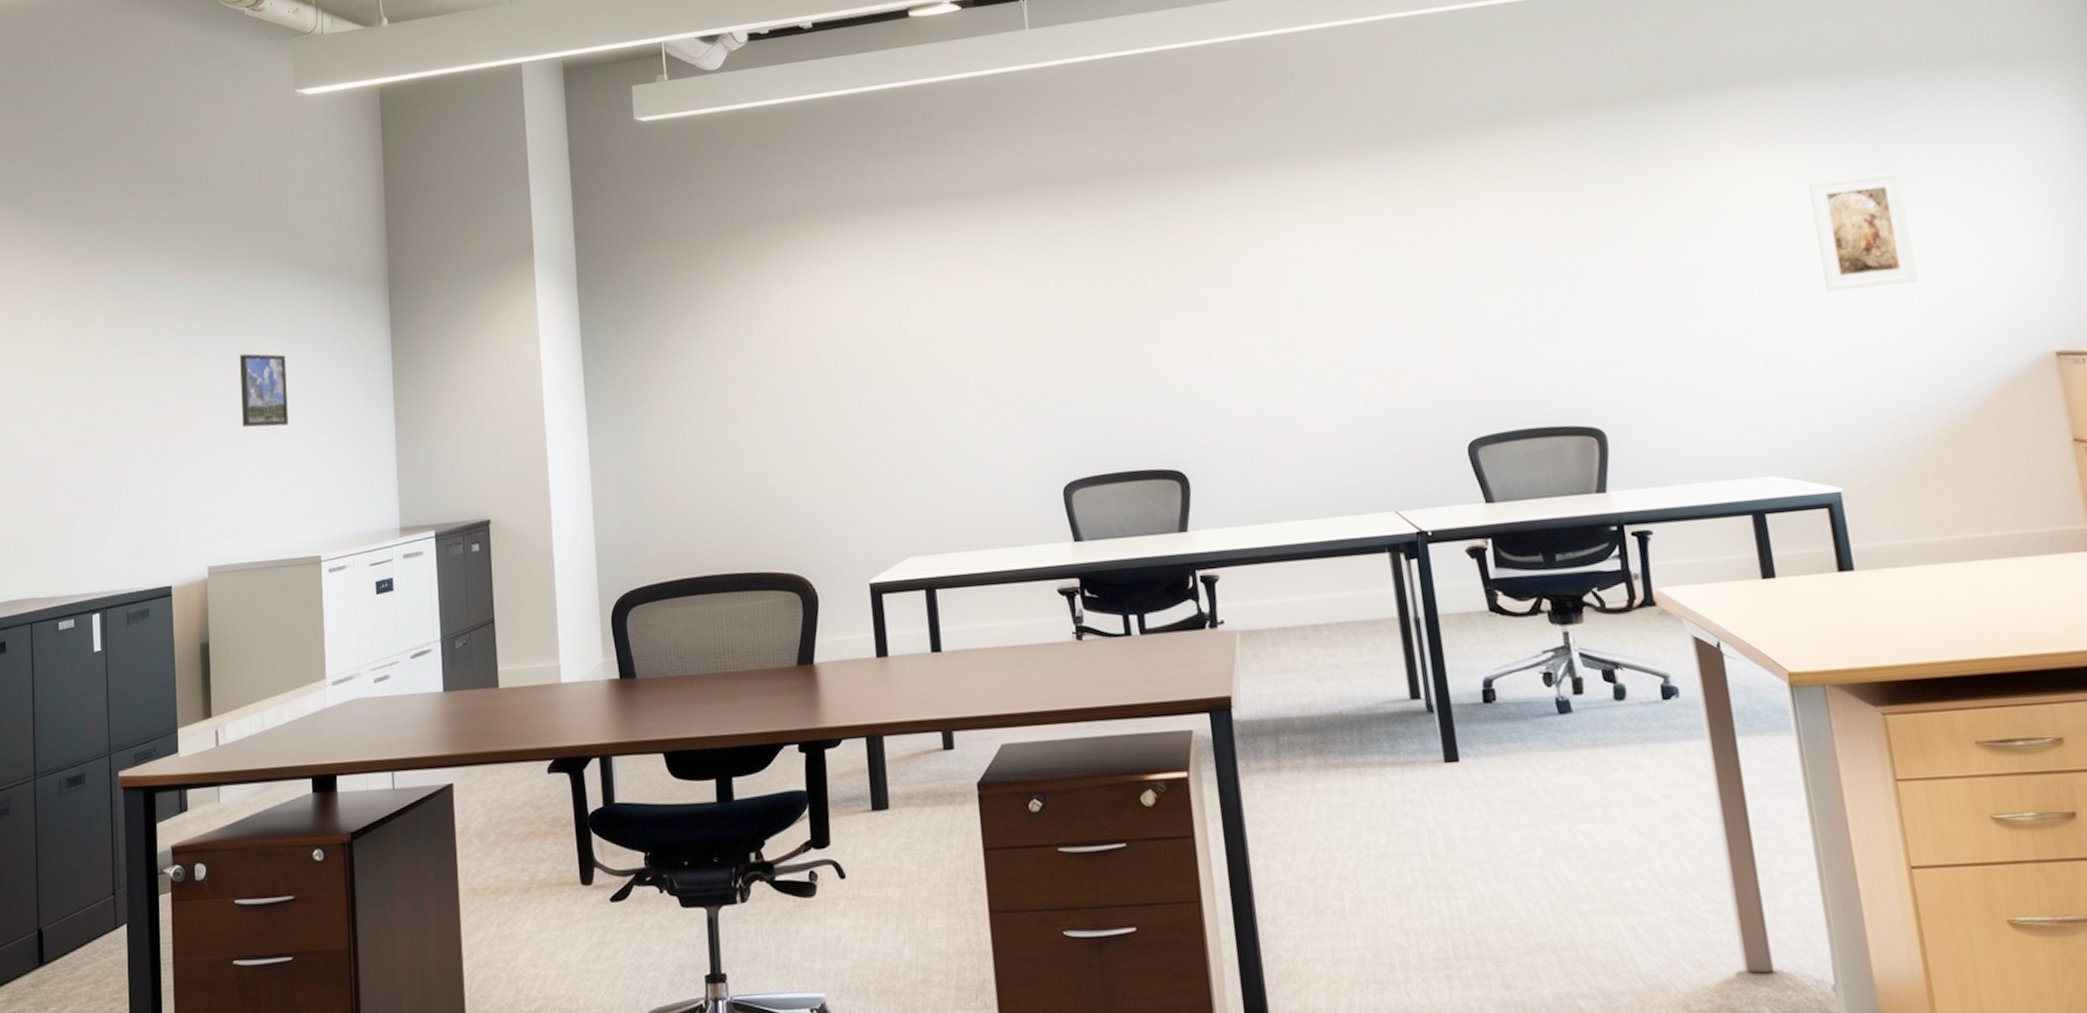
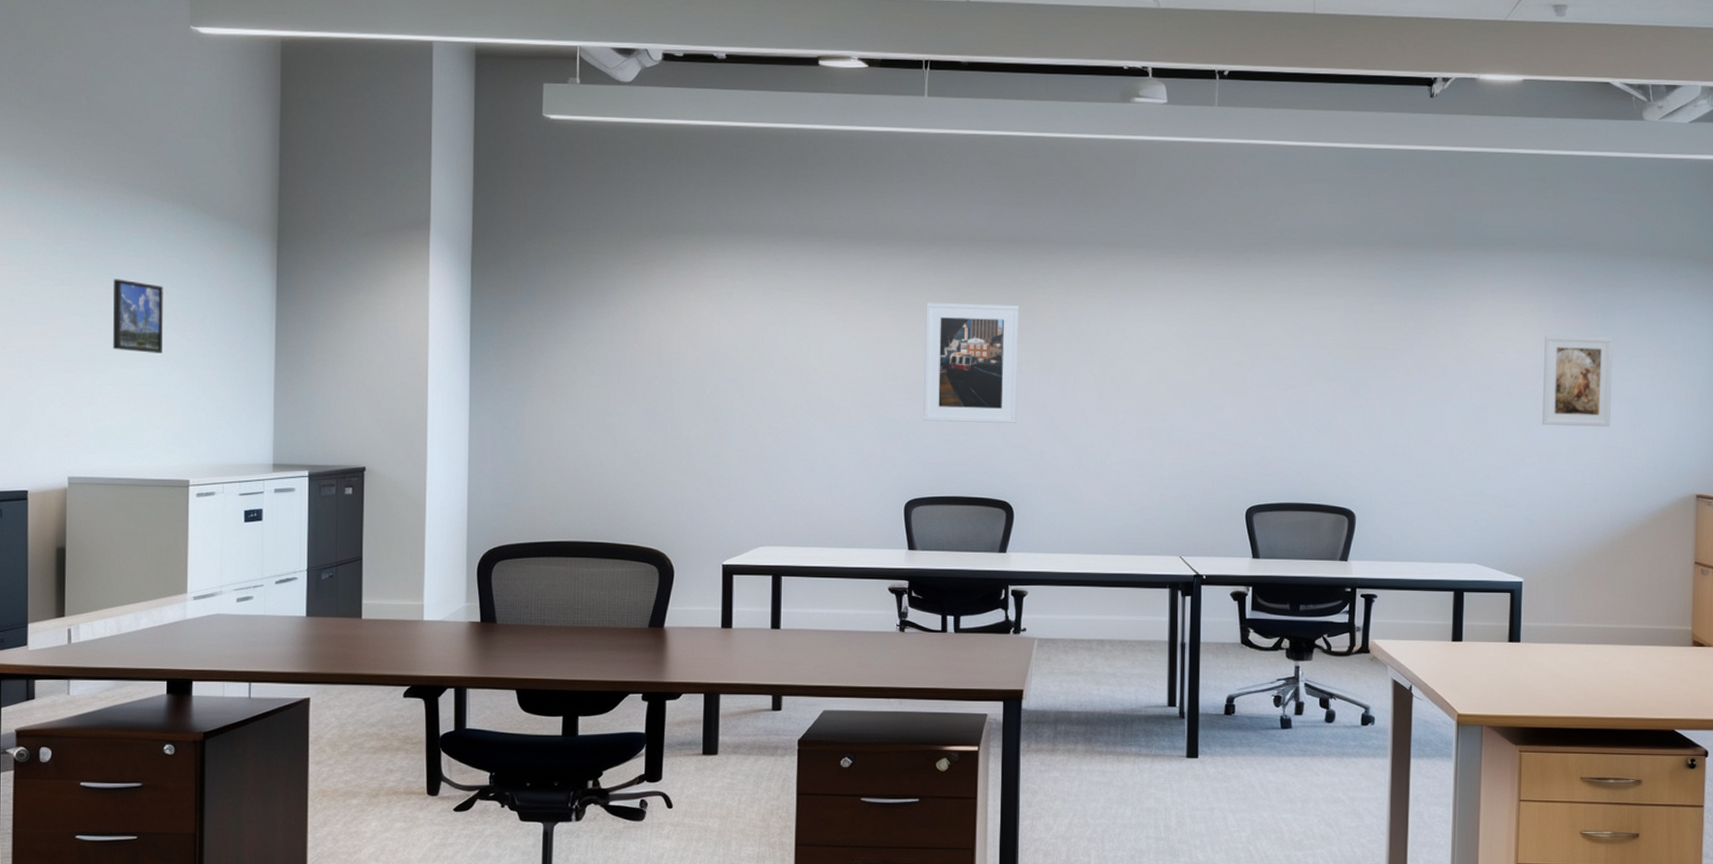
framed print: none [1057,242,1178,389] -> present [923,303,1020,423]

